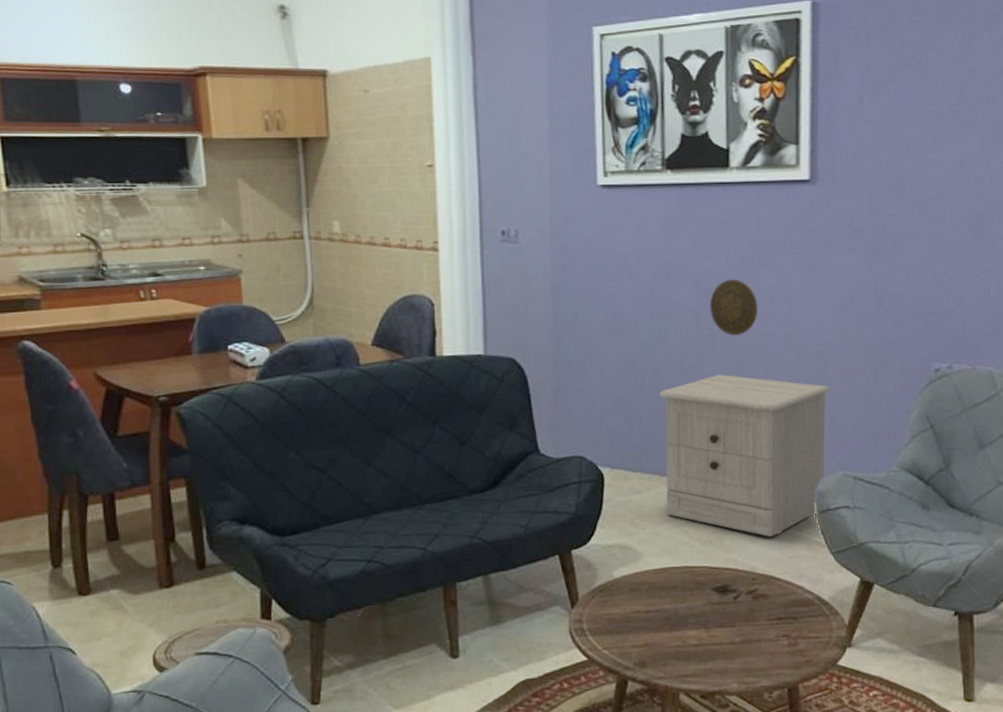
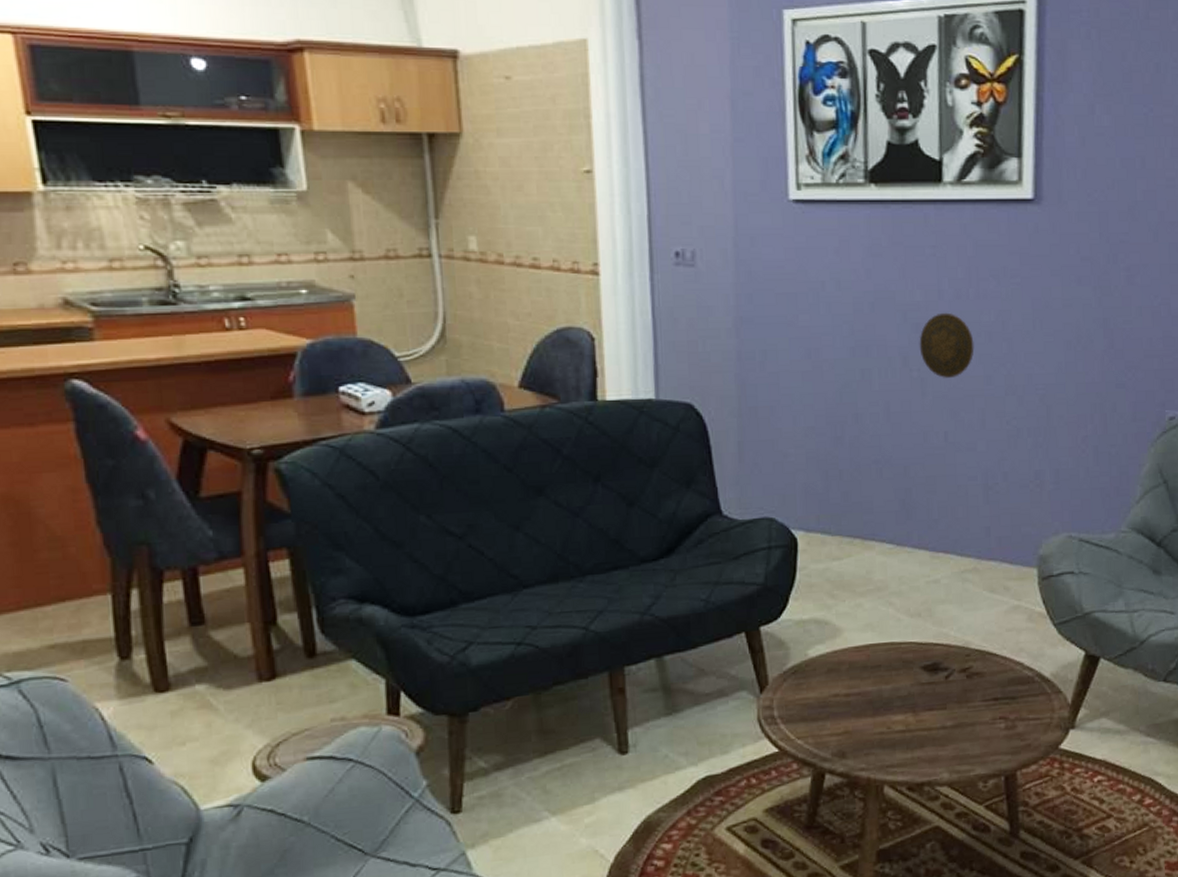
nightstand: present [659,374,830,537] -> none [861,422,1054,607]

